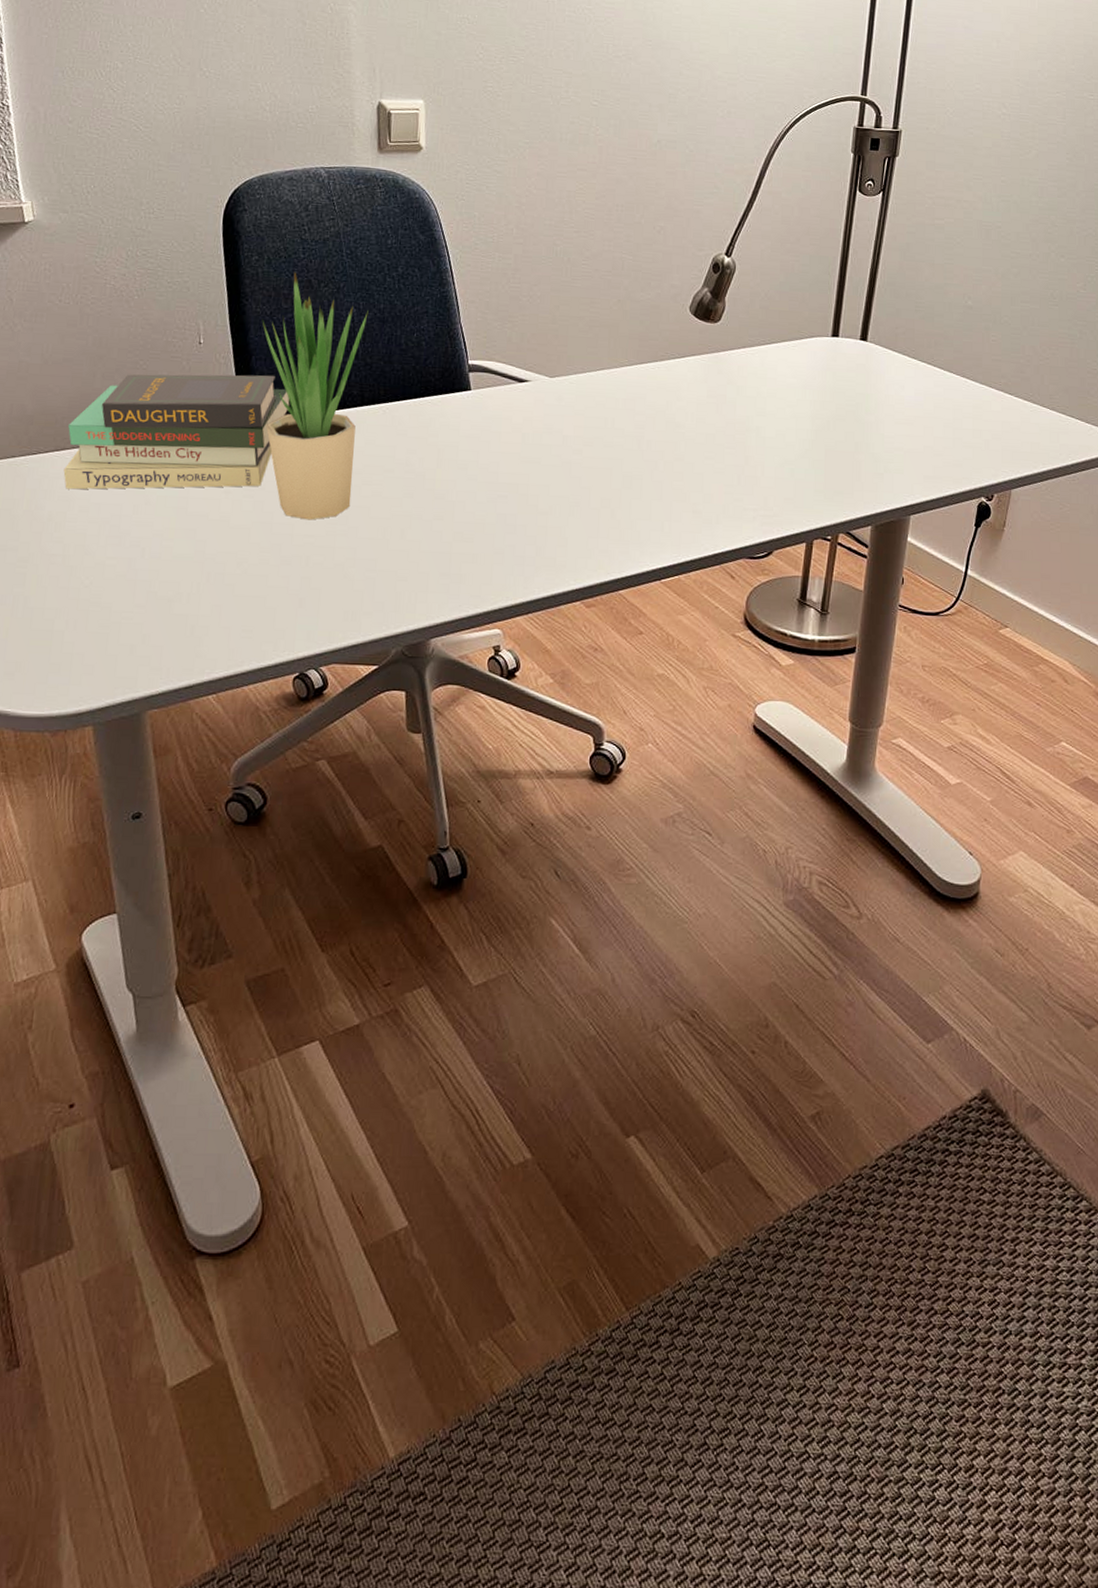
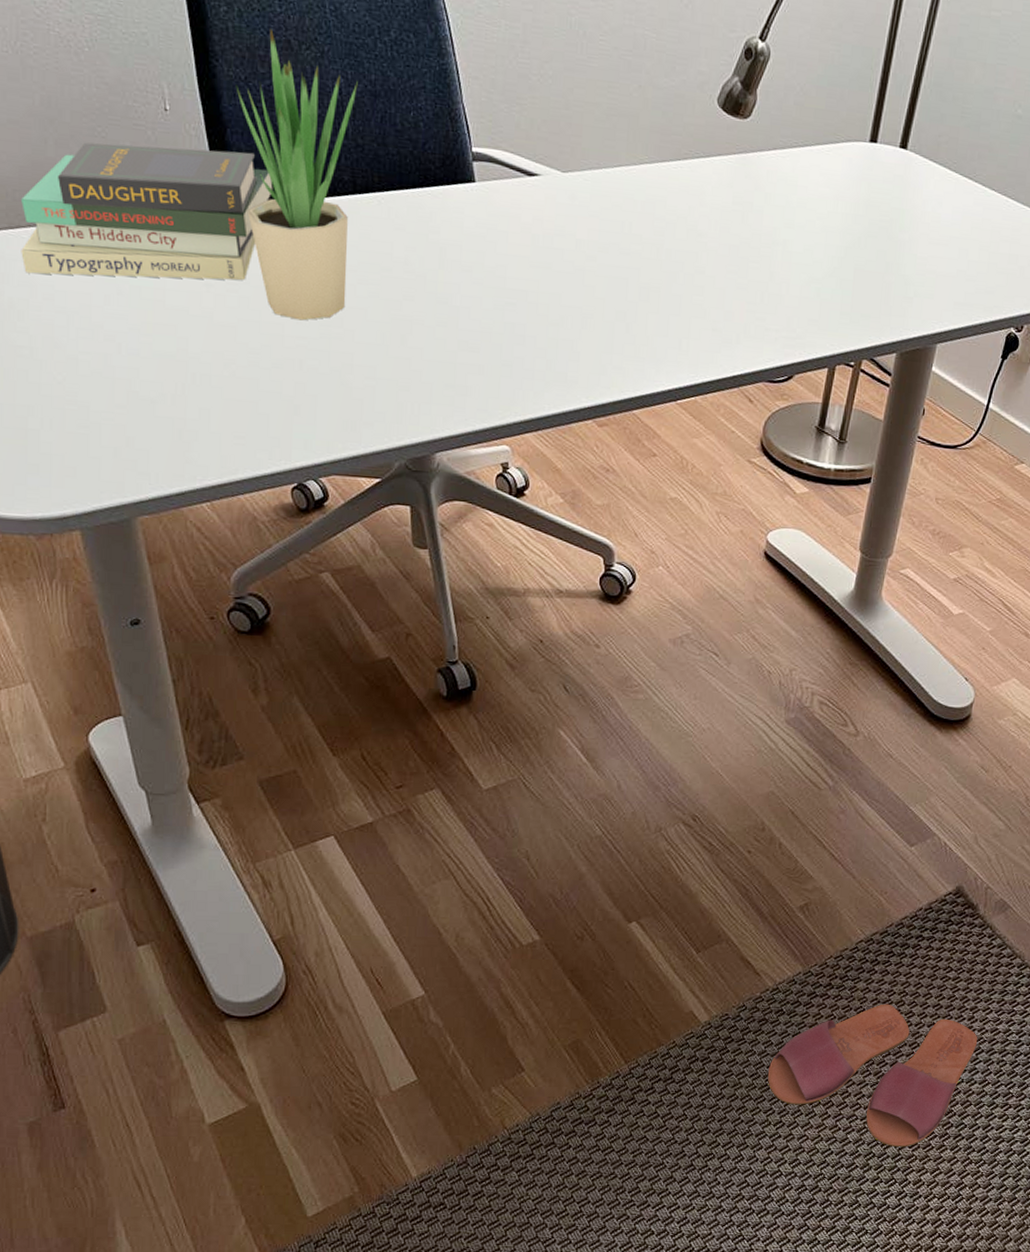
slippers: none [786,1234,1024,1421] -> present [767,1004,978,1148]

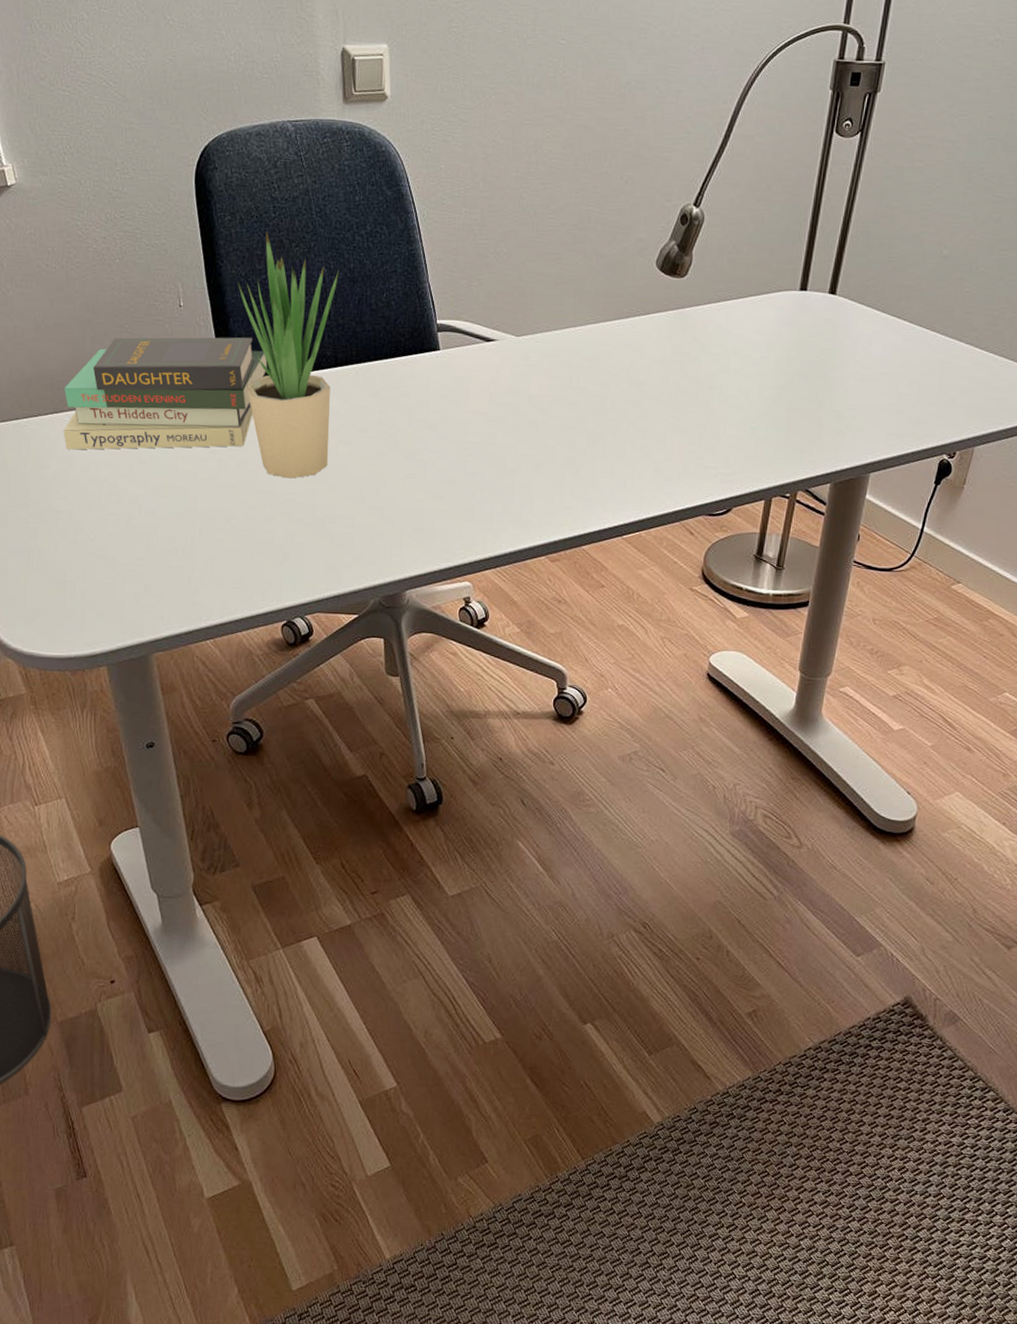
slippers: present [767,1004,978,1148] -> none [719,1111,931,1258]

